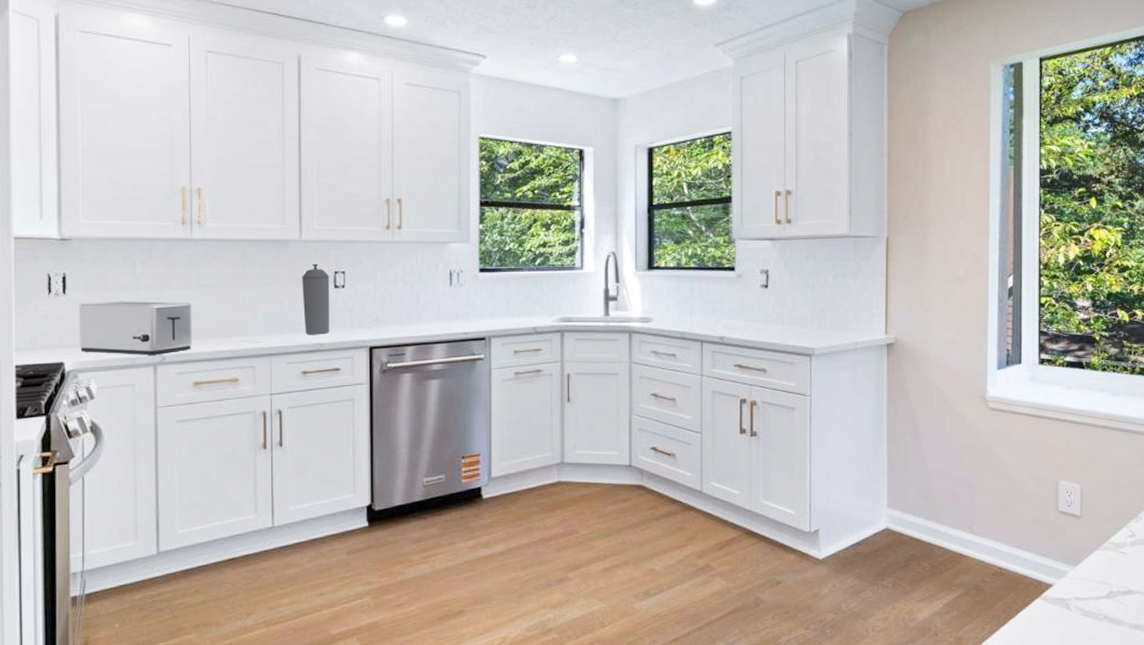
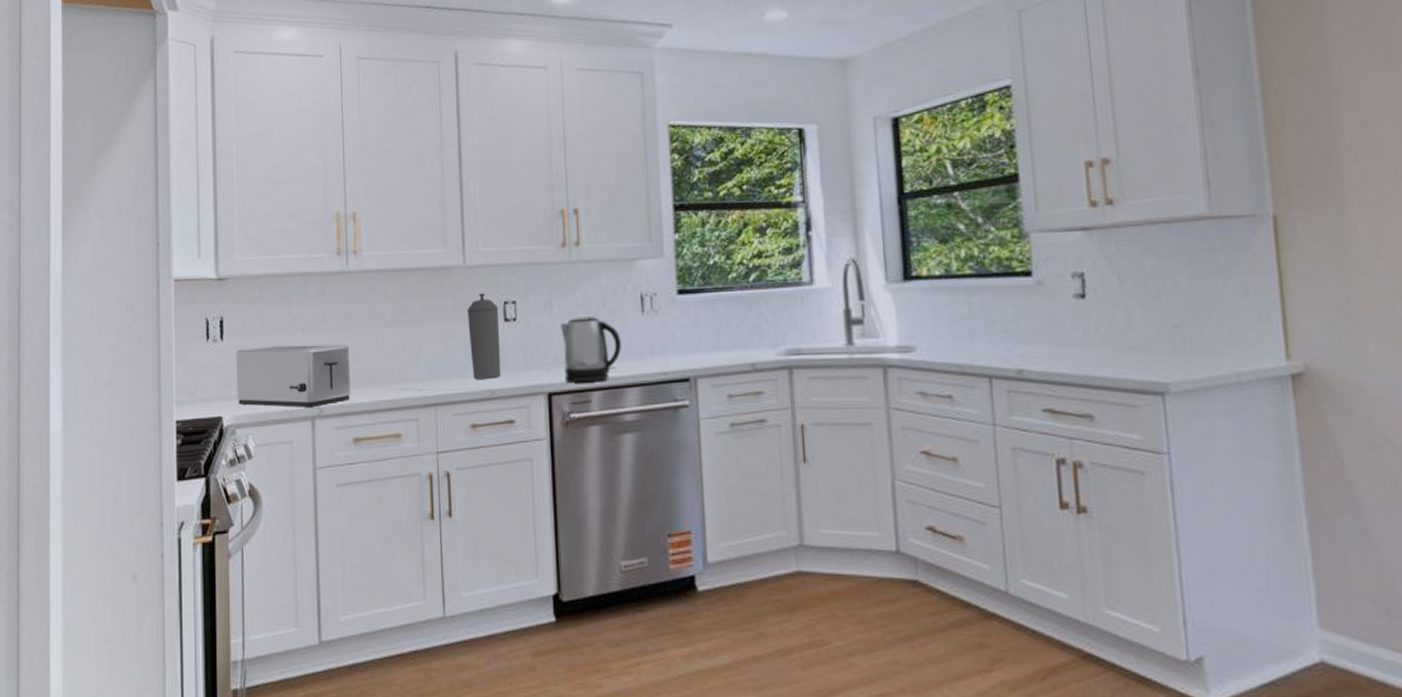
kettle: none [382,287,432,339] -> present [560,316,621,383]

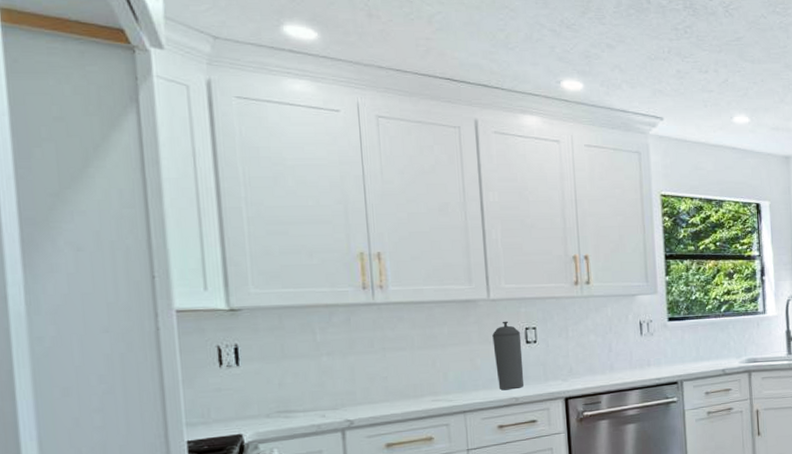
toaster: present [236,344,351,408] -> none [255,366,382,423]
kettle: present [560,316,621,383] -> none [575,338,625,389]

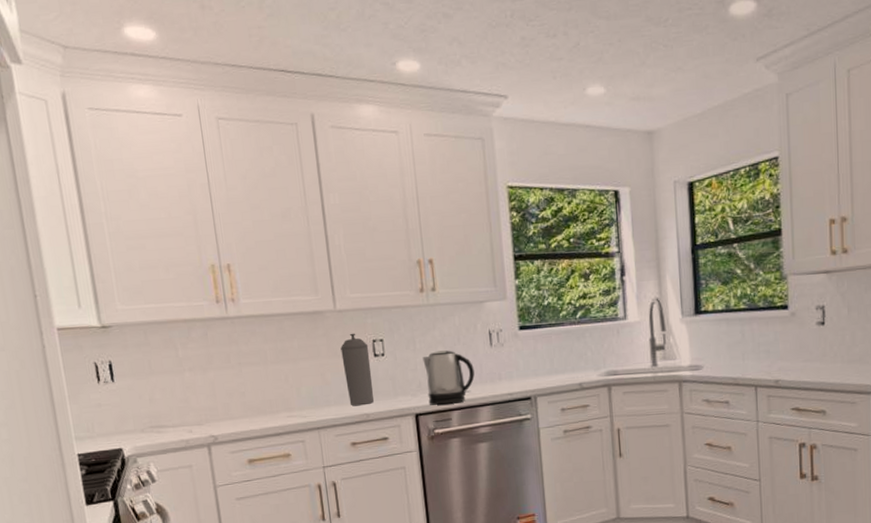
kettle: none [575,338,625,389] -> present [422,350,475,405]

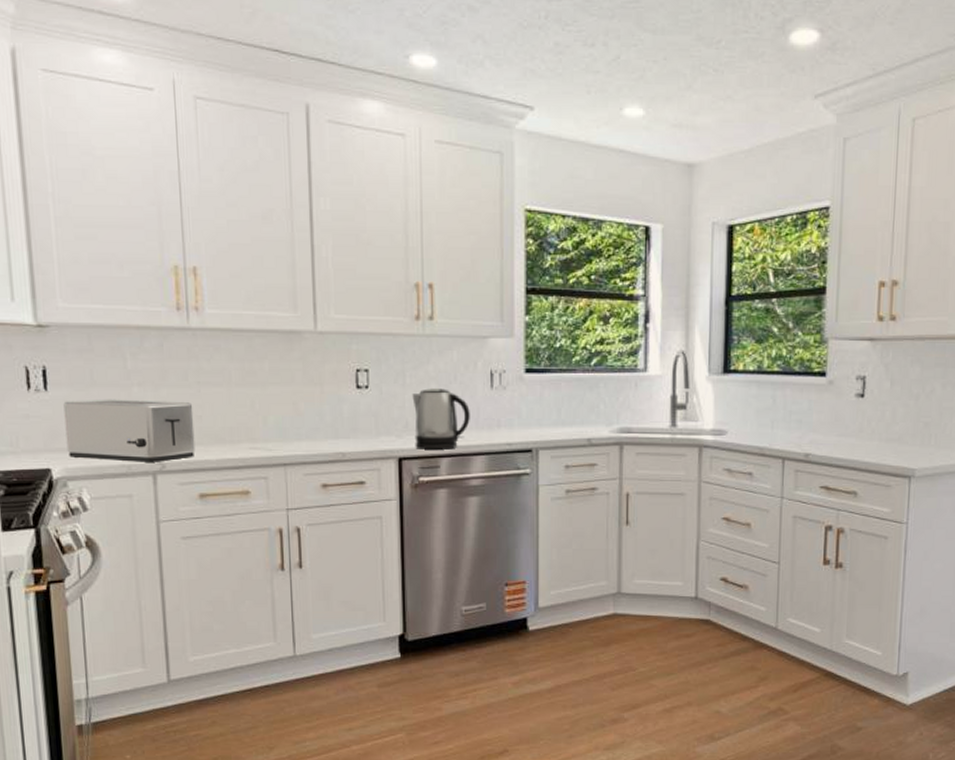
toaster: none [128,381,242,437] -> present [63,399,195,464]
canister: present [340,333,374,406] -> none [318,359,353,443]

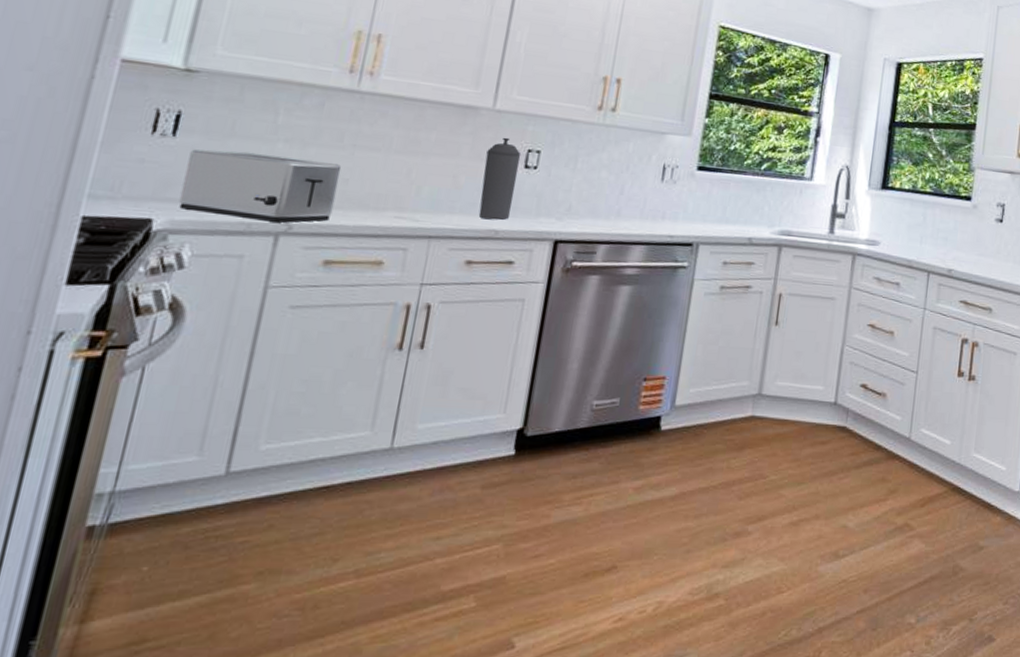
canister: none [318,359,353,443] -> present [478,137,521,221]
kettle: present [412,388,470,450] -> none [574,175,637,237]

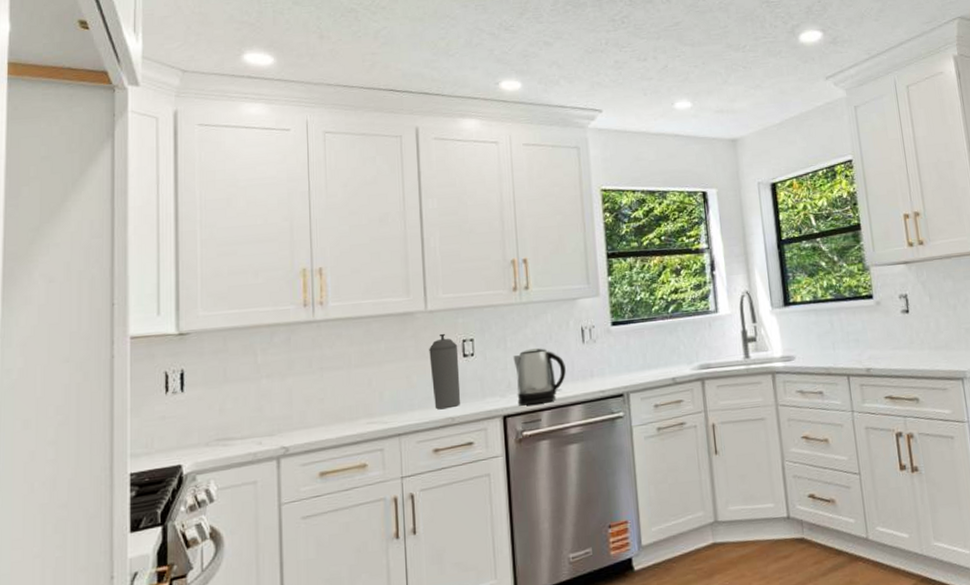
toaster: present [179,149,342,223] -> none [197,387,317,452]
kettle: none [574,175,637,237] -> present [513,348,566,406]

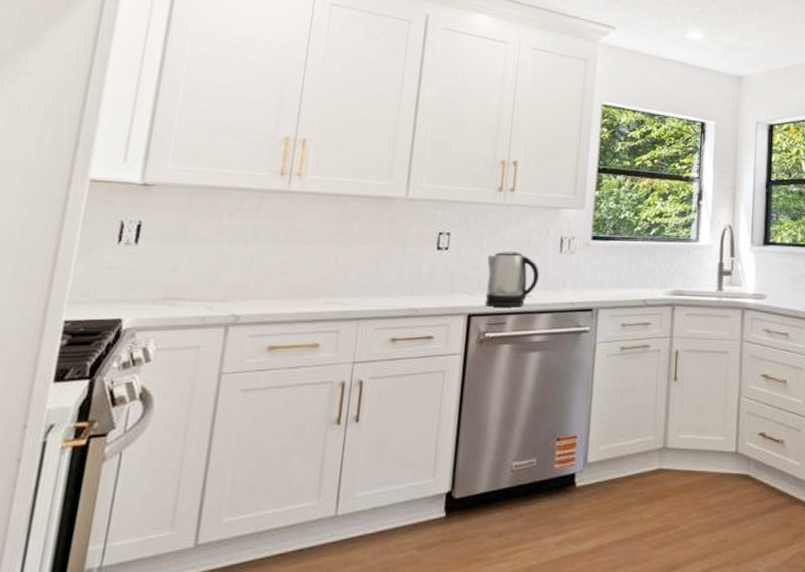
canister: present [429,333,461,410] -> none [399,223,434,299]

